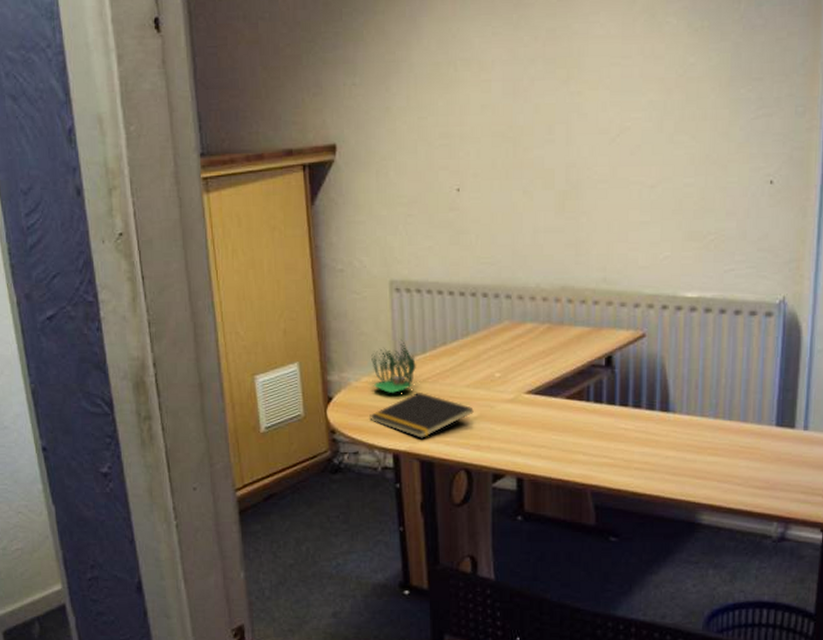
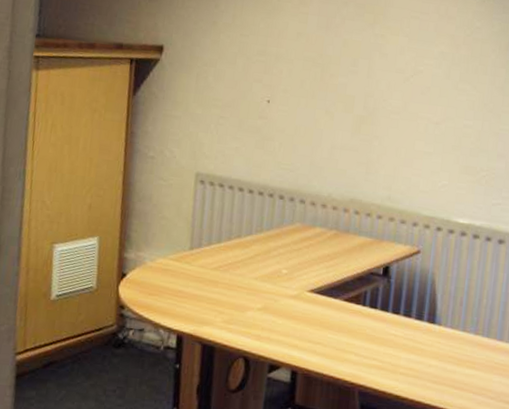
notepad: present [370,393,474,438] -> none [159,279,259,323]
succulent plant: present [371,339,416,393] -> none [167,227,210,277]

